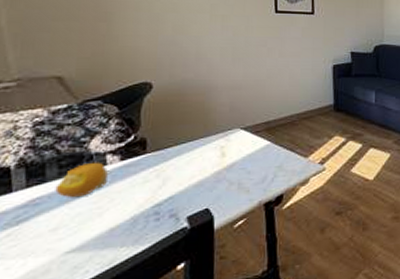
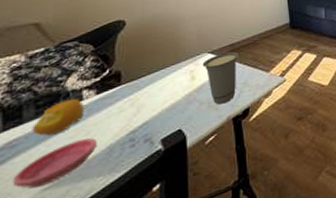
saucer: none [36,205,120,250] -> present [12,137,97,189]
cup: none [234,131,275,187] -> present [202,51,240,105]

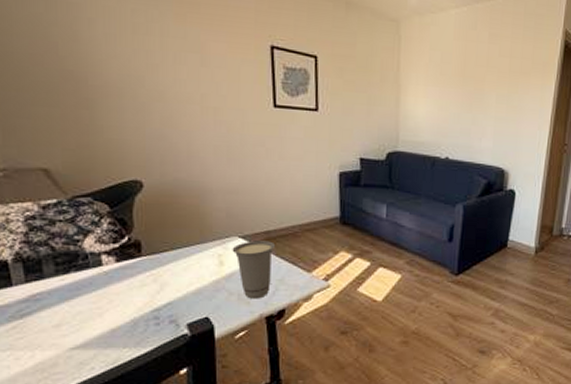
saucer: present [12,137,97,189] -> none [41,306,120,345]
fruit: present [32,98,85,136] -> none [54,261,106,296]

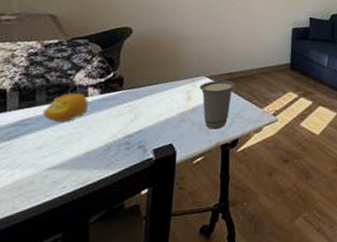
fruit: none [54,261,106,296] -> present [42,93,90,122]

